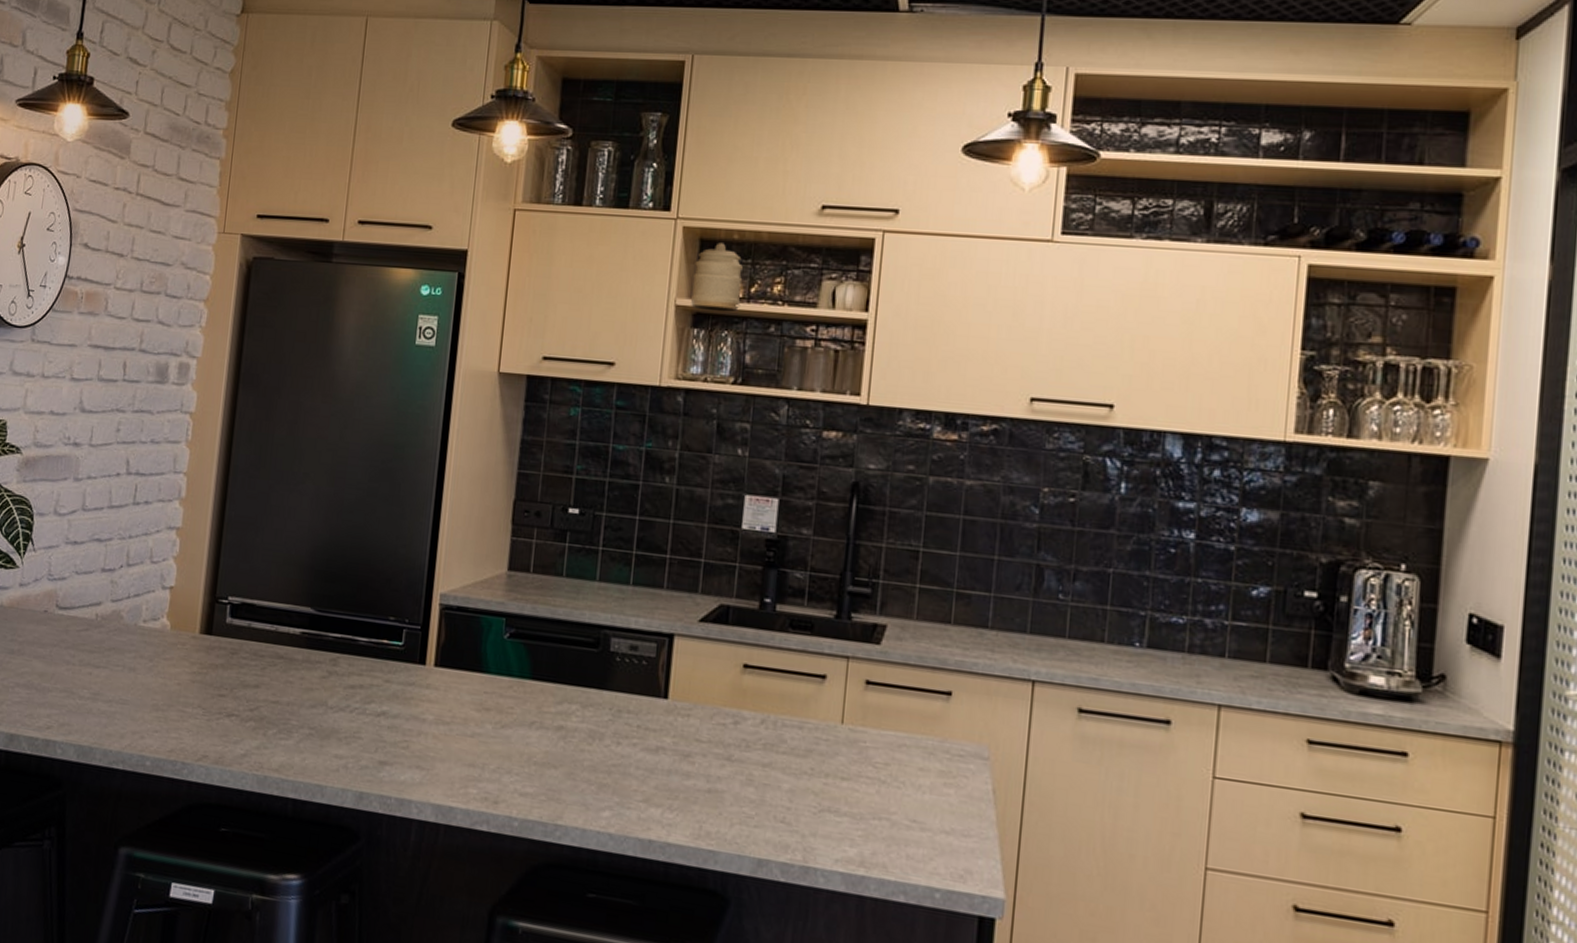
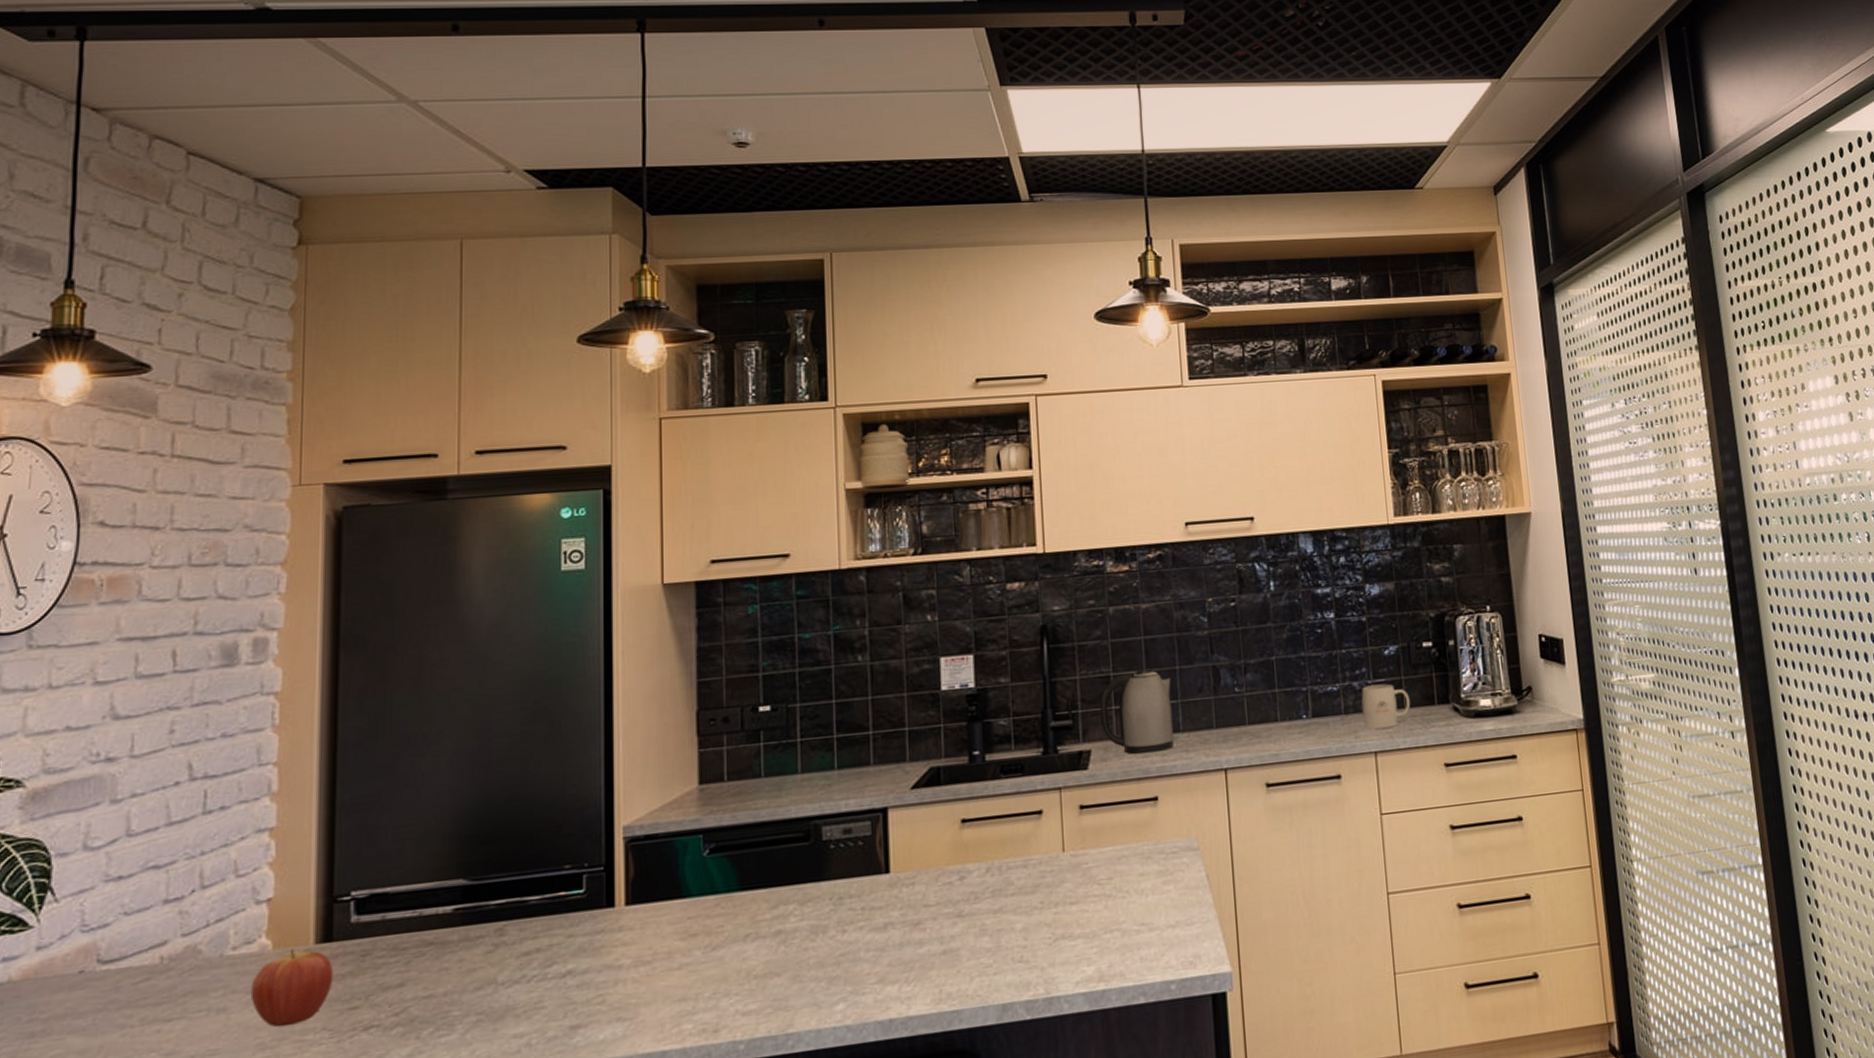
fruit: none [152,633,211,697] -> present [250,948,334,1028]
kettle: none [902,551,987,645] -> present [1099,669,1174,755]
mug: none [1210,626,1276,682] -> present [1361,683,1411,730]

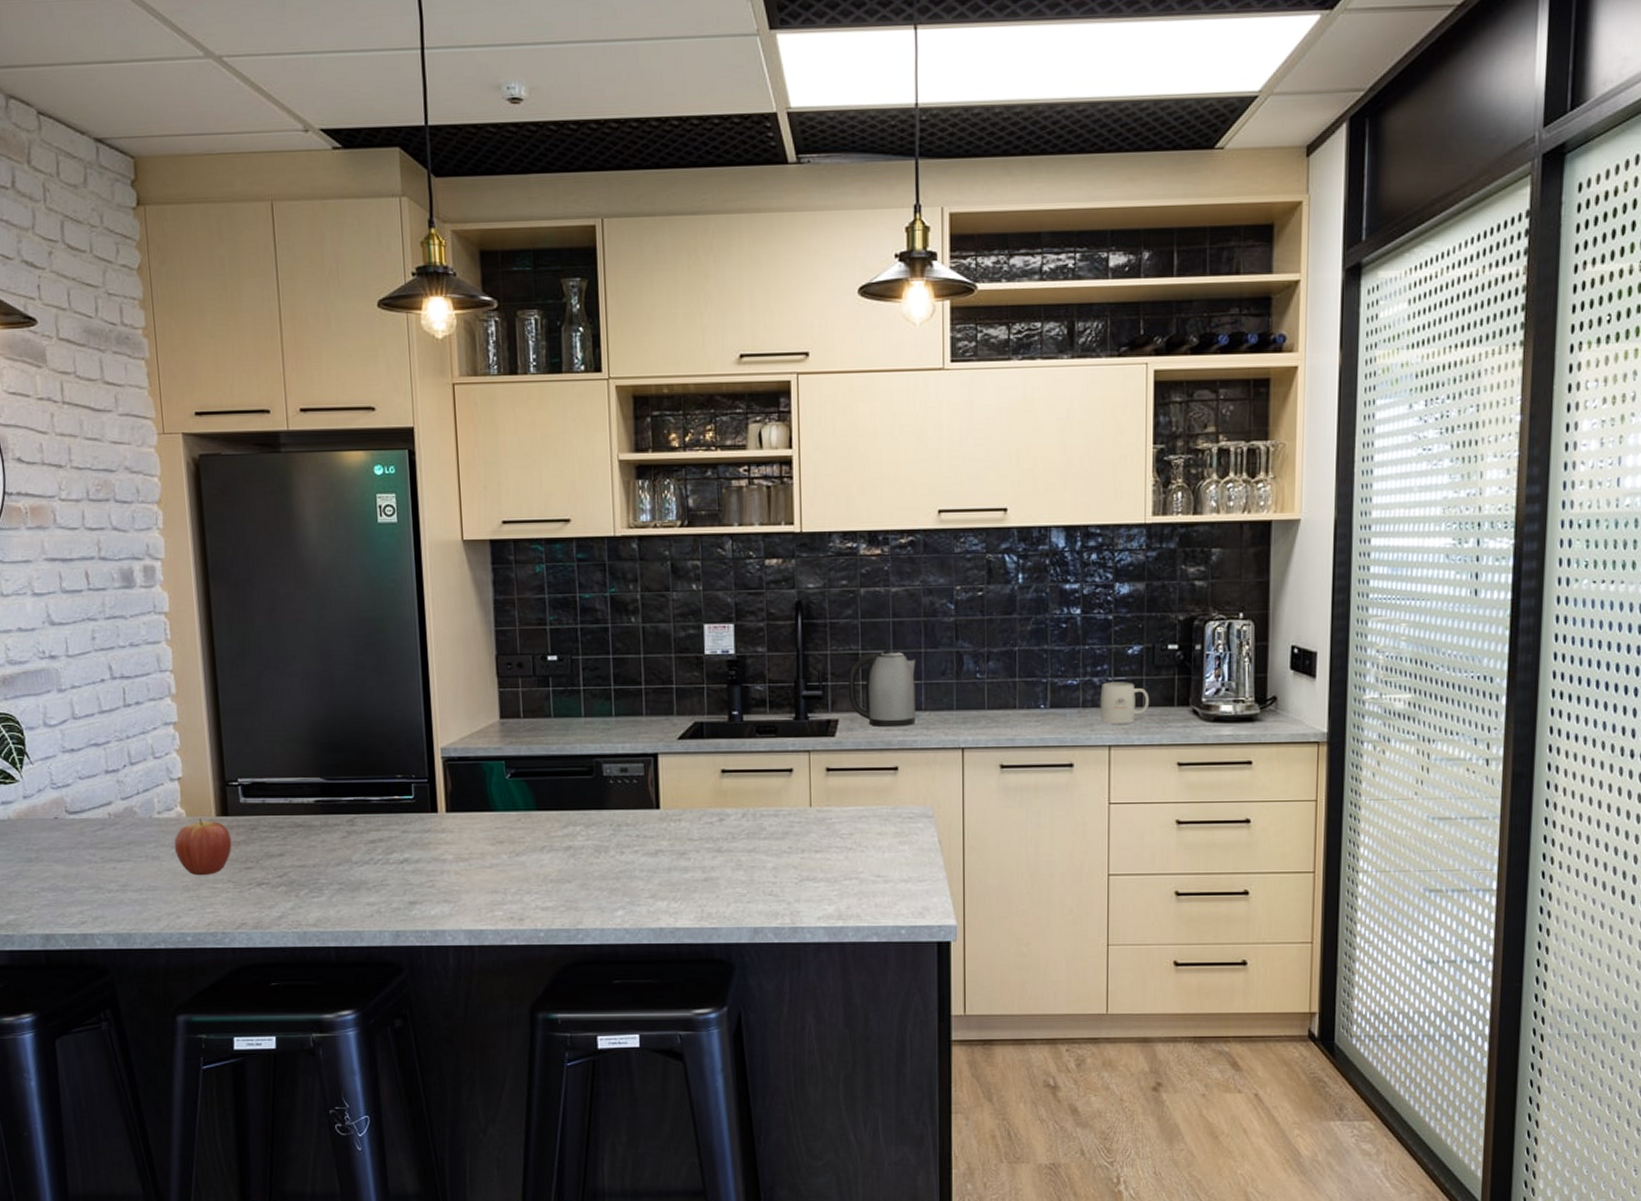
jar: present [858,424,911,490] -> none [630,398,678,462]

